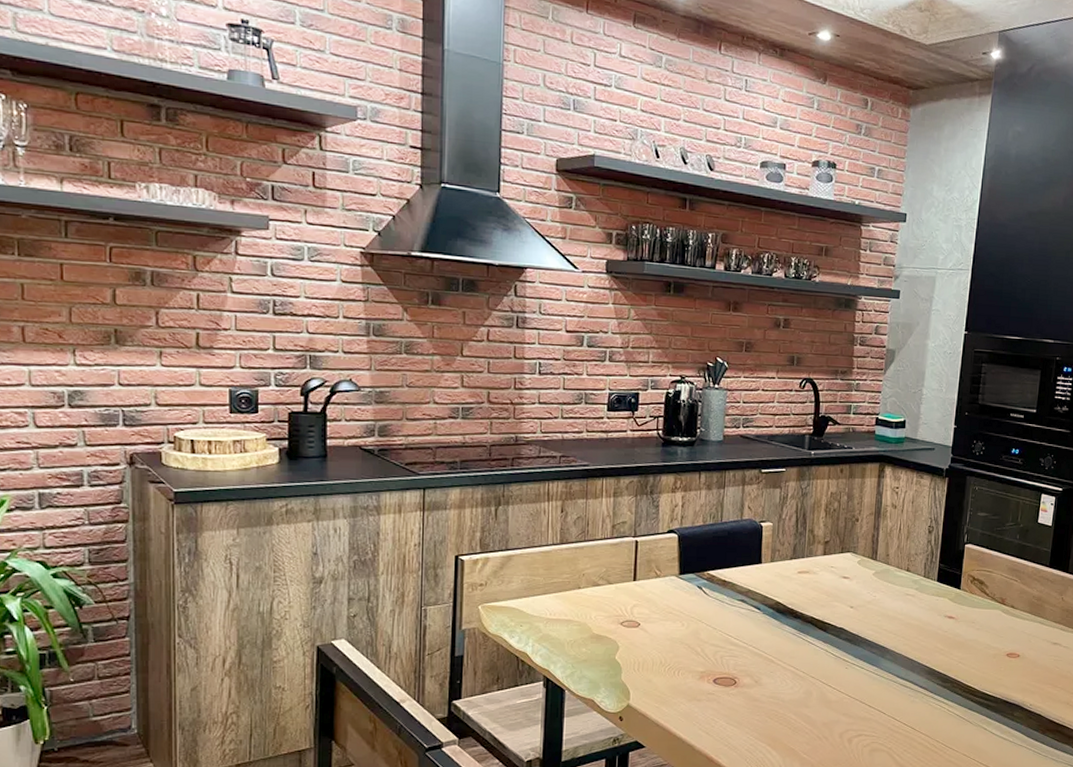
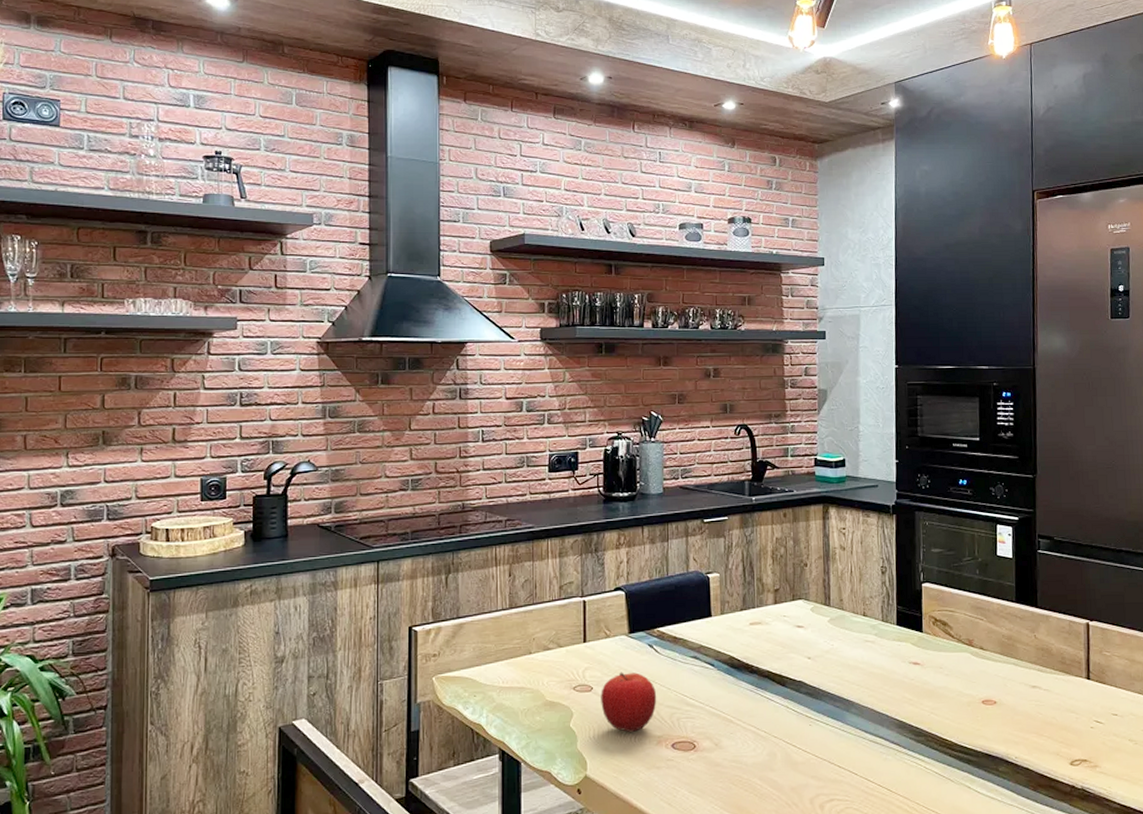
fruit: none [647,610,703,668] -> present [601,672,657,733]

